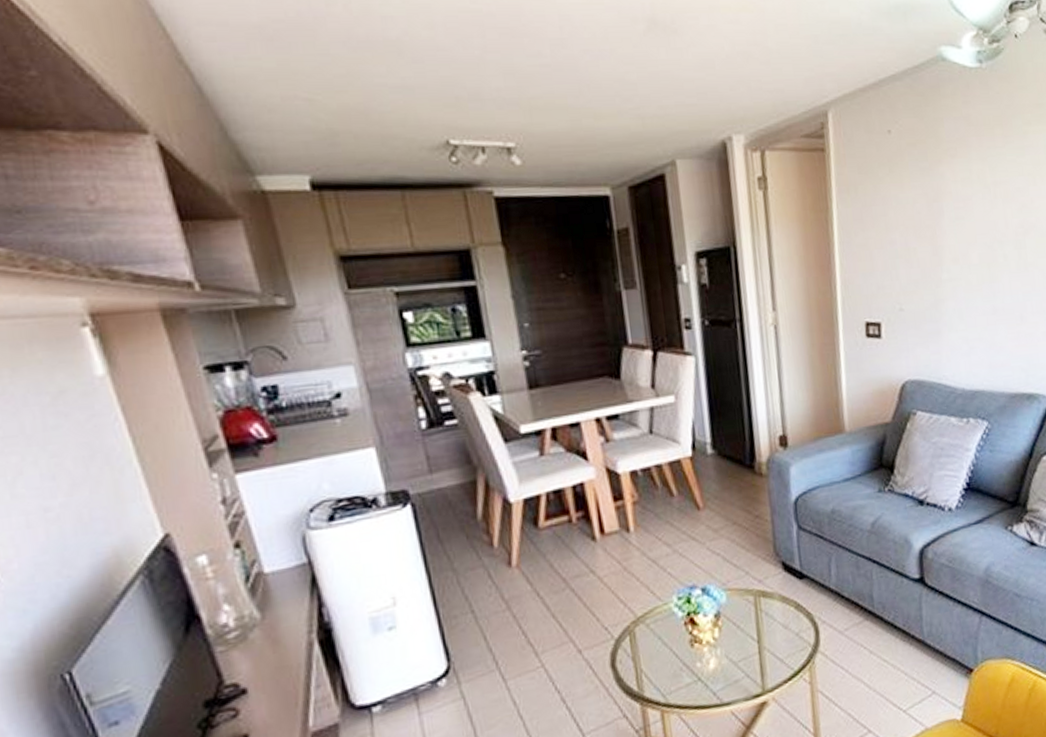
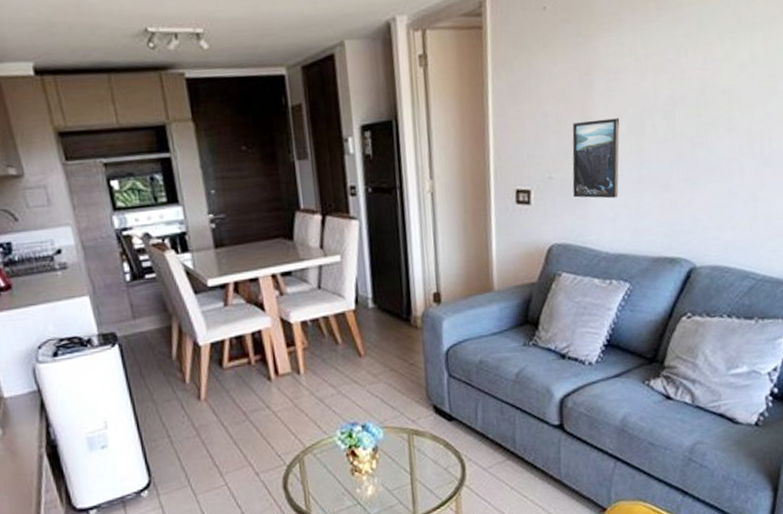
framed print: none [922,247,973,332] -> present [572,118,620,199]

